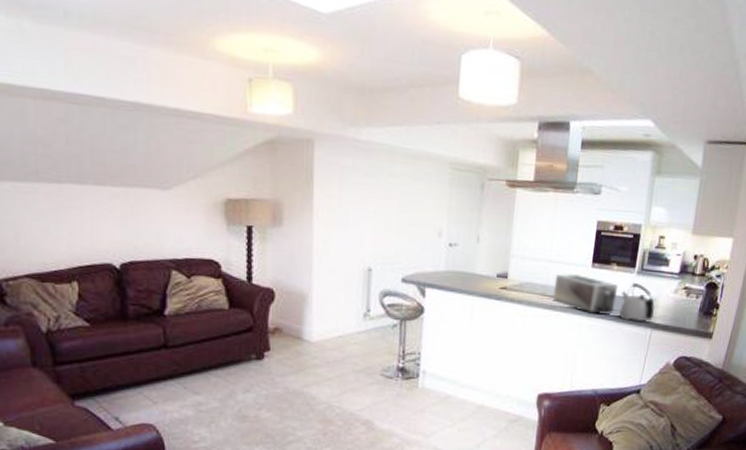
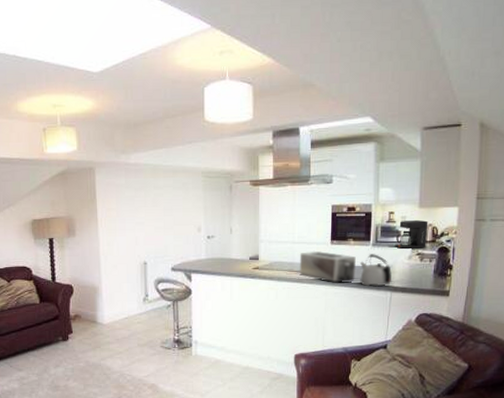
coffee maker: none [661,247,700,282] -> present [395,219,428,250]

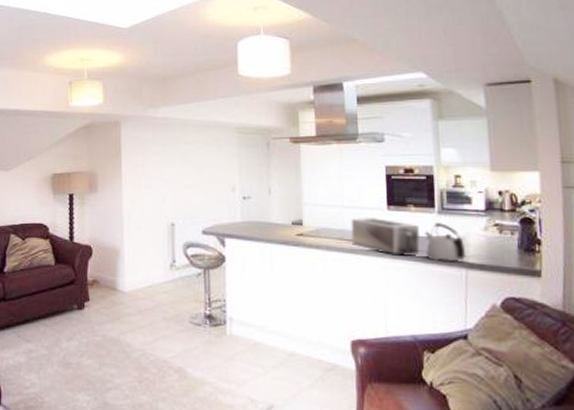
coffee maker: present [395,219,428,250] -> none [465,184,505,219]

